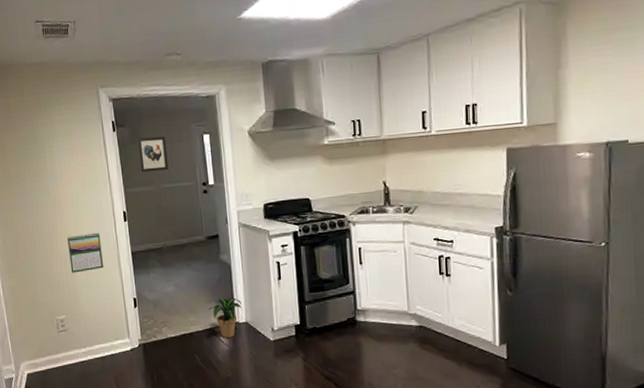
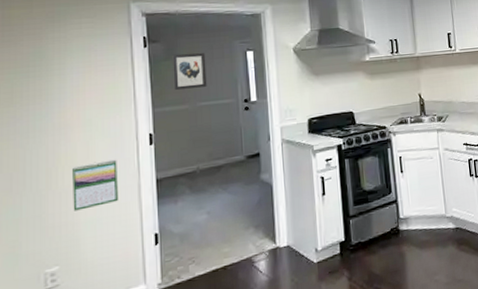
potted plant: present [208,297,243,338] -> none [245,220,285,267]

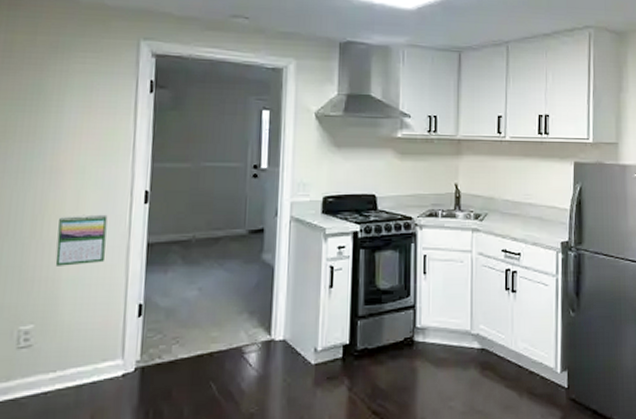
wall art: present [172,53,207,90] -> none [177,104,216,145]

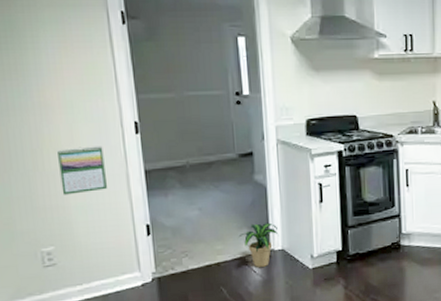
potted plant: none [237,308,282,360] -> present [238,222,279,267]

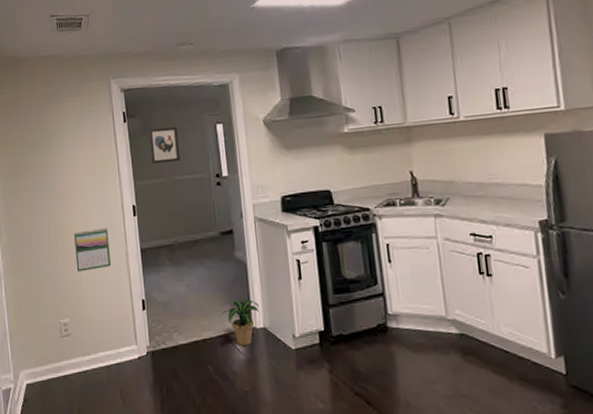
wall art: none [154,34,194,75] -> present [148,127,181,164]

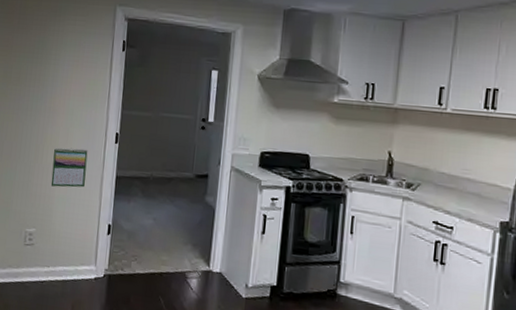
wall art: present [148,127,181,164] -> none [142,62,174,99]
potted plant: present [222,300,260,345] -> none [183,241,219,286]

